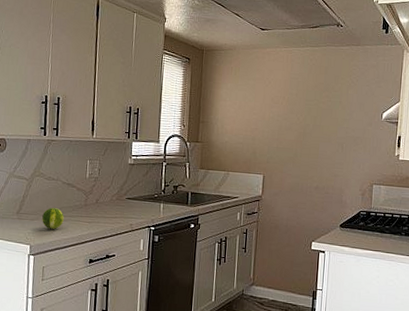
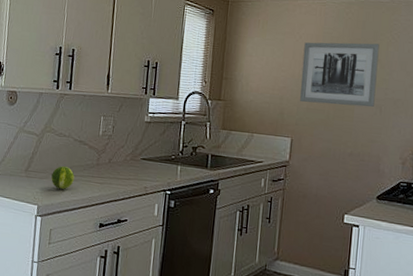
wall art: none [270,86,341,145] -> present [300,42,380,108]

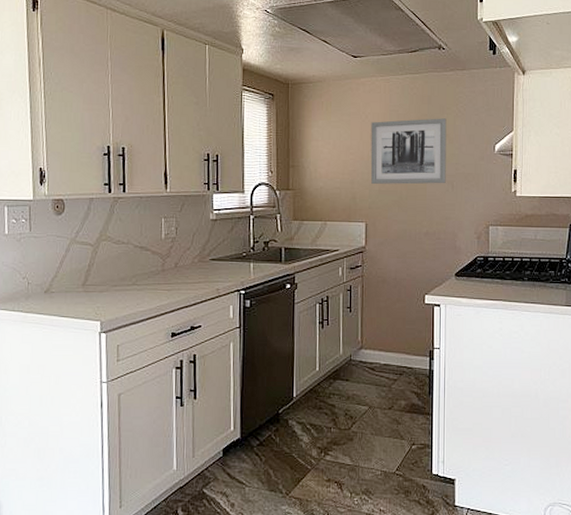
fruit: present [51,166,75,190] -> none [113,276,139,302]

